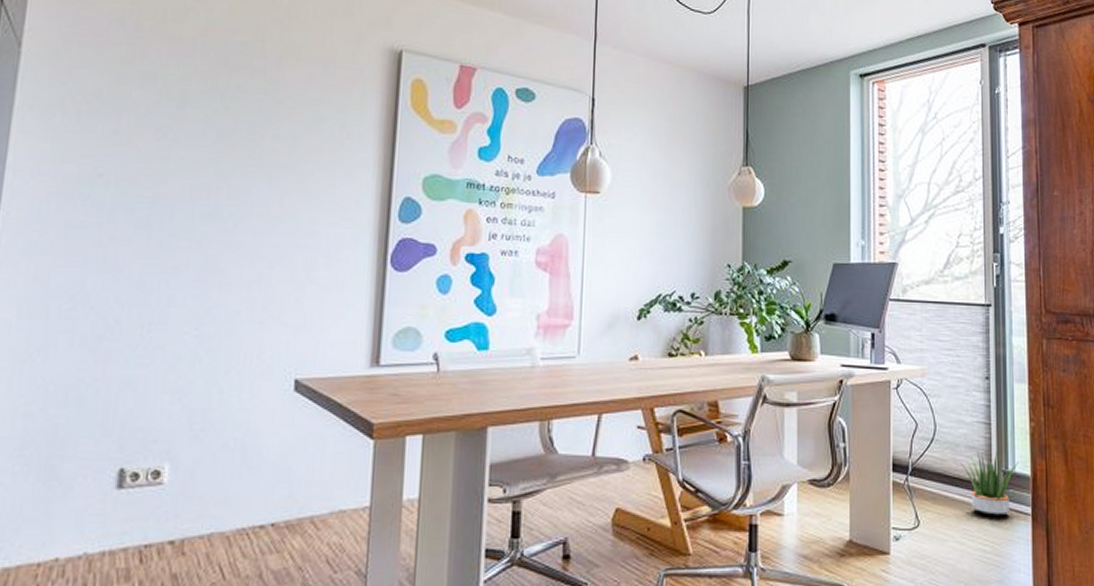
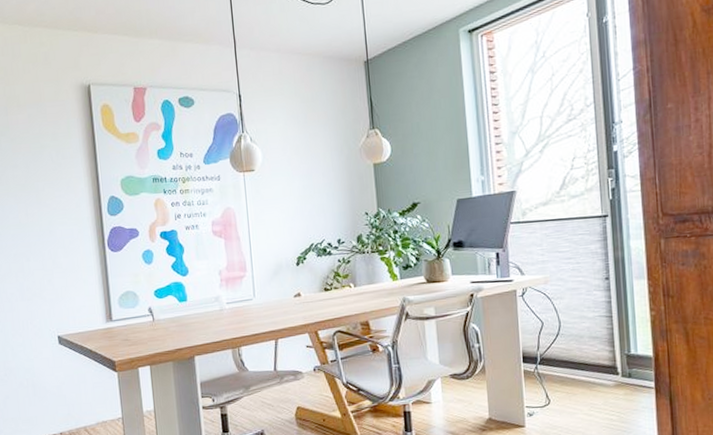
potted plant: present [960,451,1018,516] -> none [584,339,640,392]

